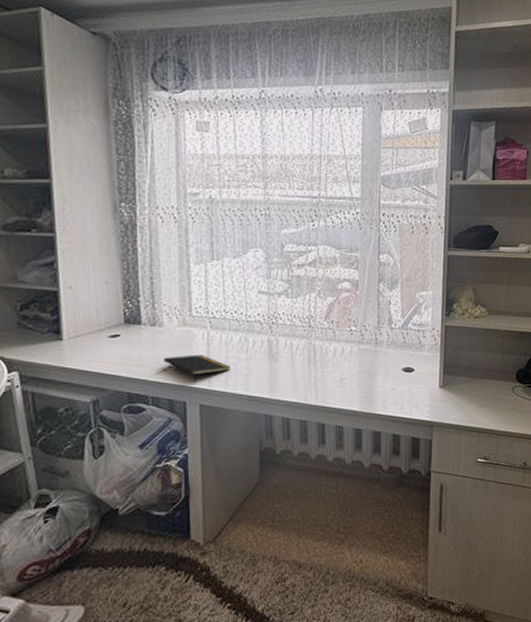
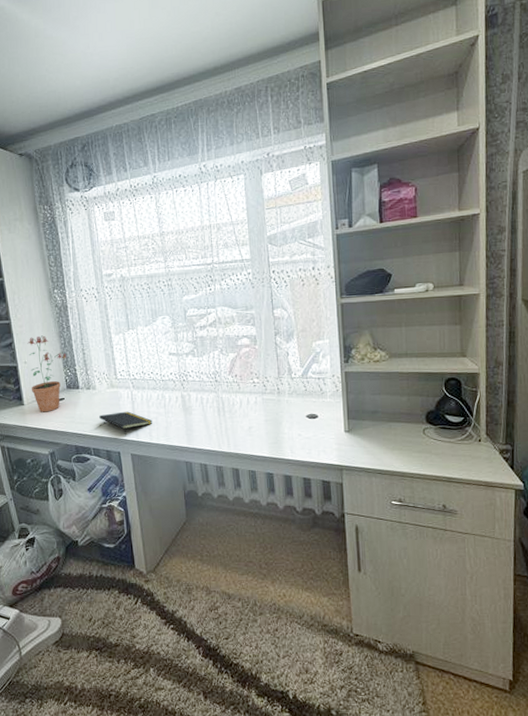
potted plant: none [75,256,129,351] -> present [27,335,67,413]

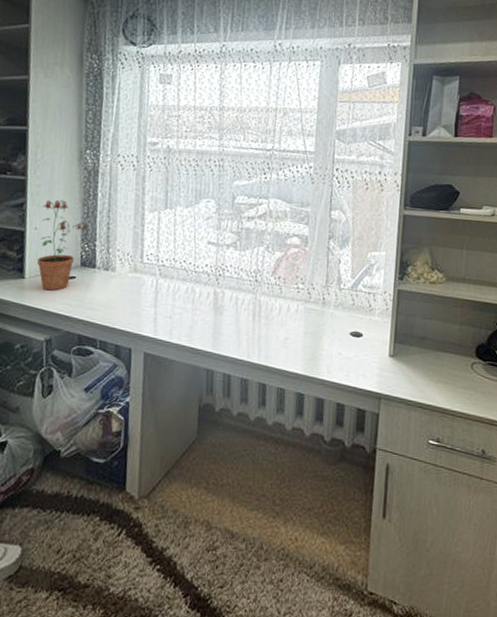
notepad: present [99,411,153,435] -> none [113,301,176,330]

